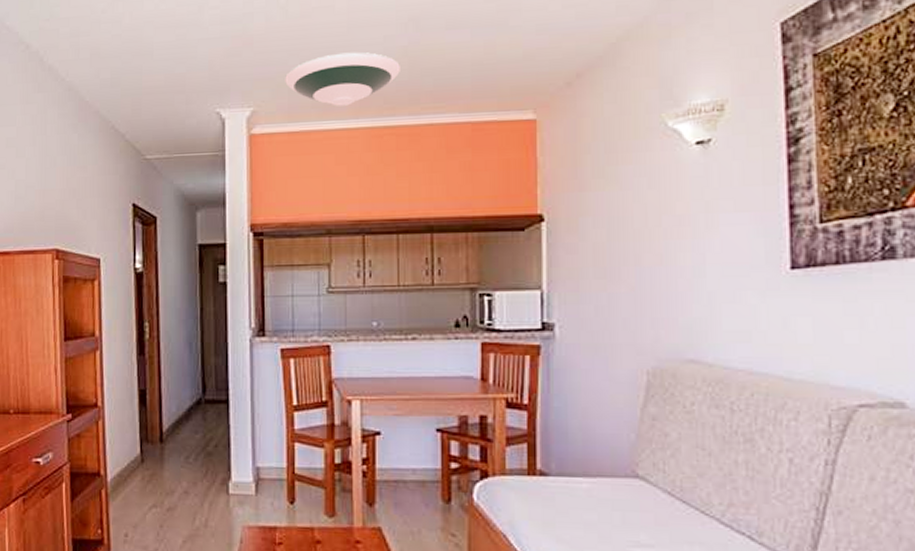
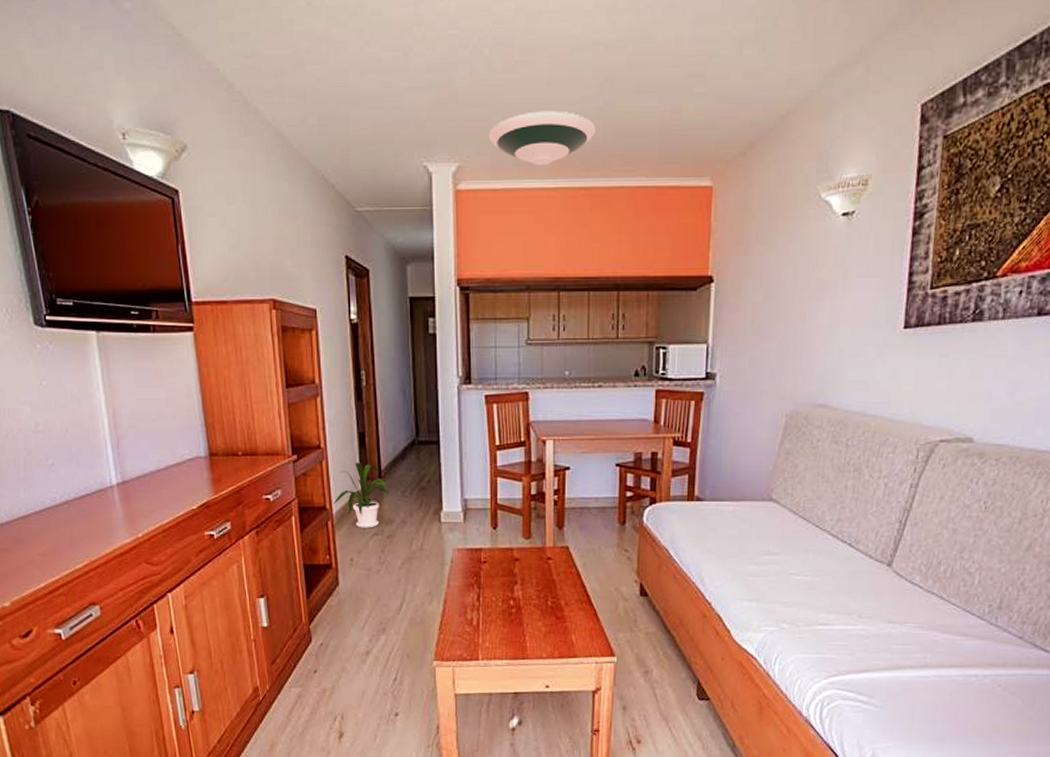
house plant: none [108,423,173,499] -> present [333,463,390,528]

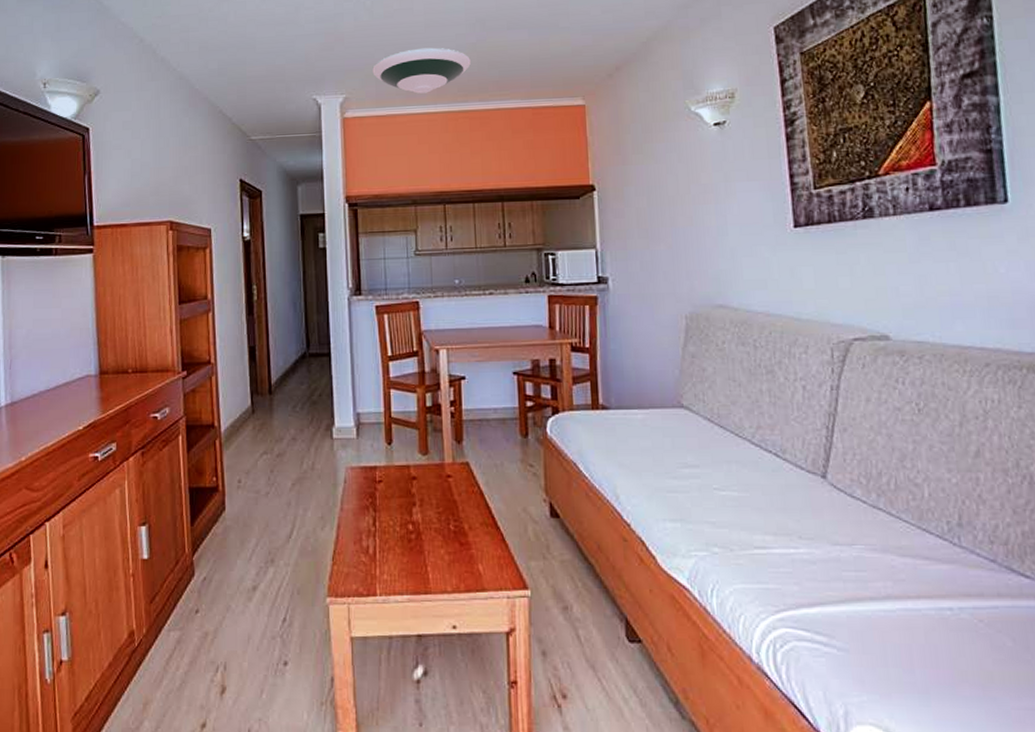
house plant: present [333,463,390,528] -> none [222,377,281,447]

